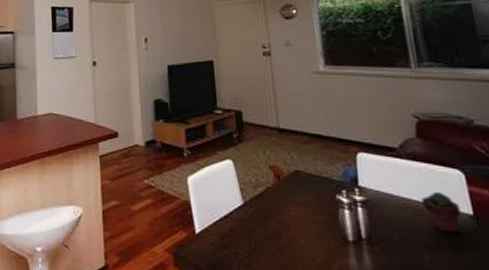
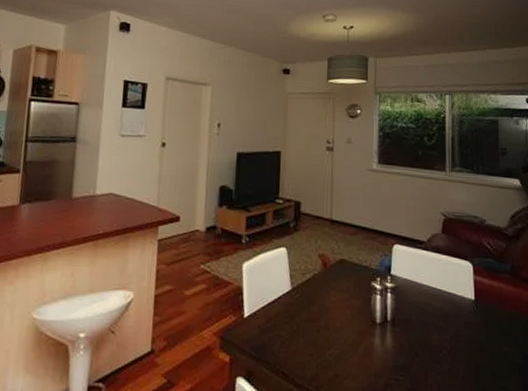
potted succulent: present [421,192,462,234] -> none [438,280,466,316]

